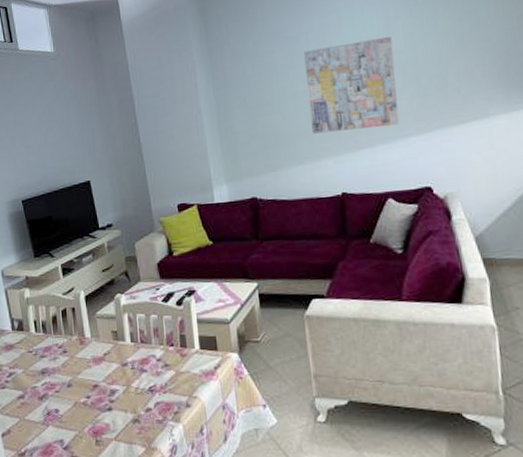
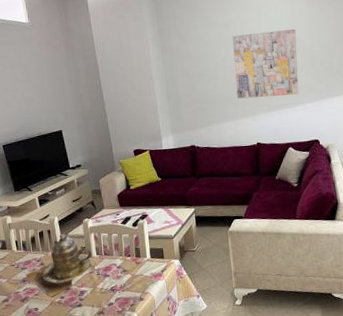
teapot: none [44,313,132,396] -> present [25,234,97,297]

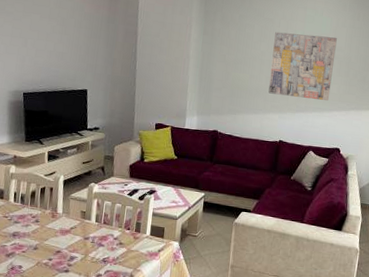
teapot: present [25,234,97,297] -> none [16,194,94,257]

